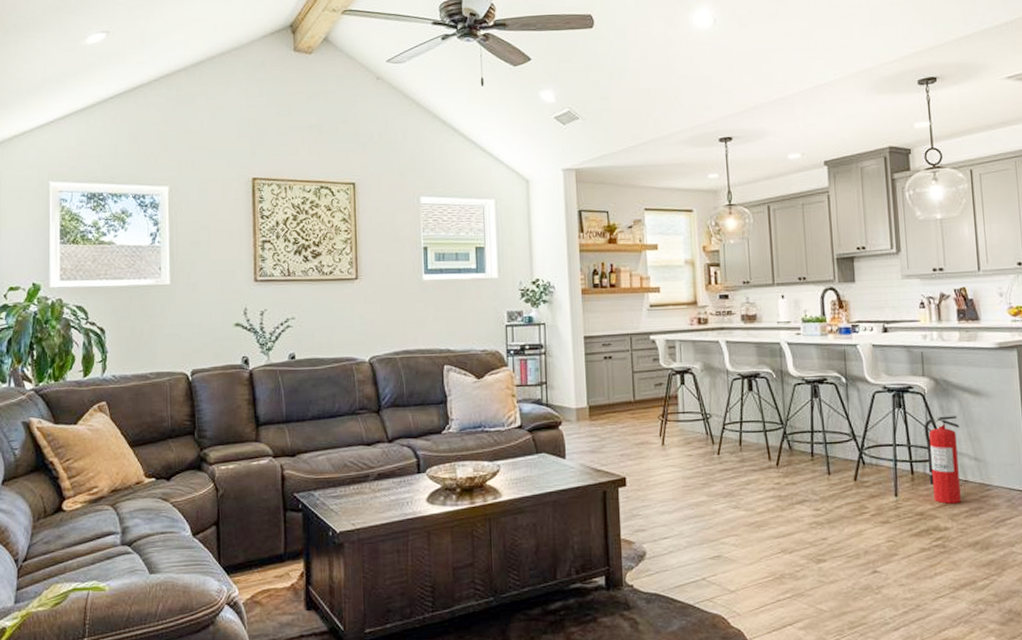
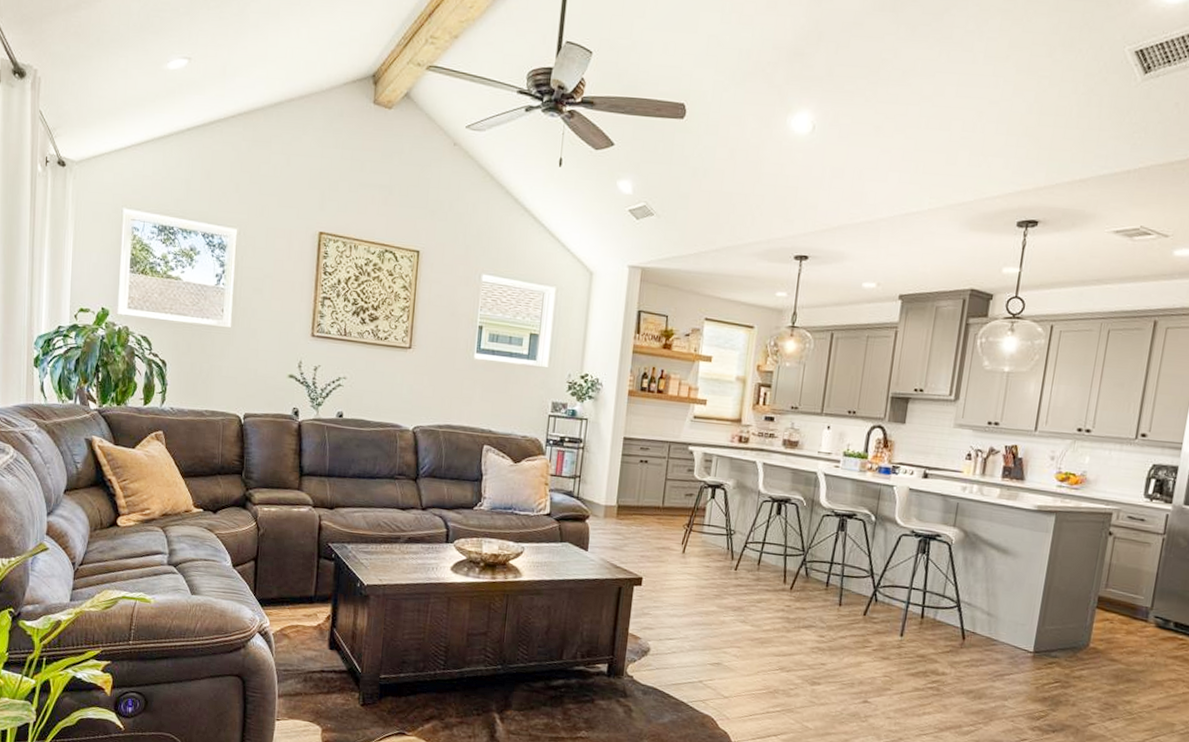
fire extinguisher: present [924,416,961,504] -> none [937,568,980,652]

